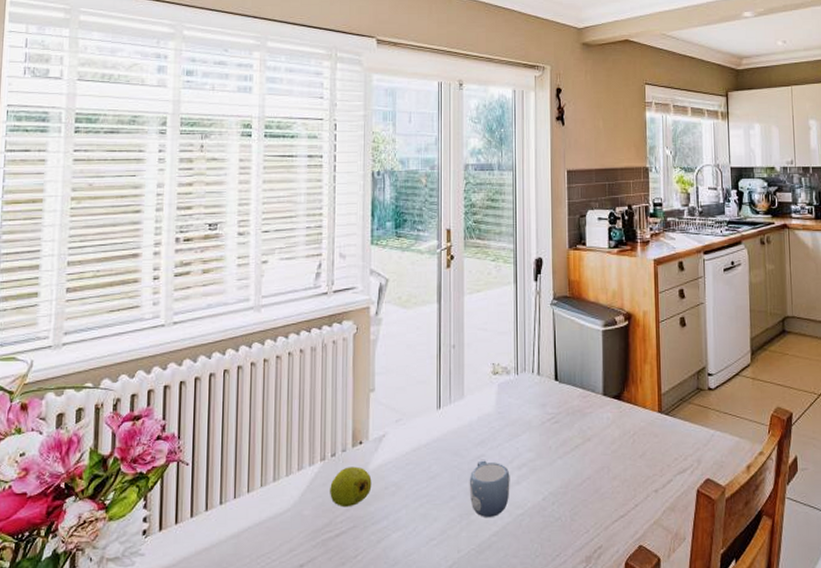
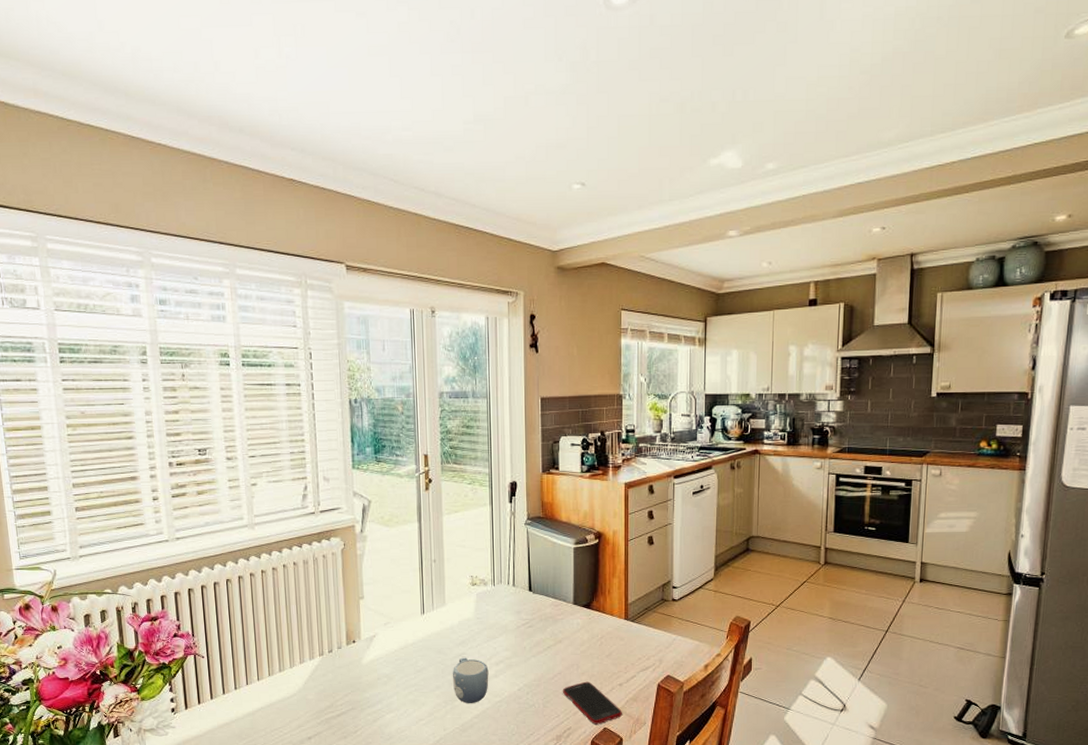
fruit: present [330,466,372,508] -> none [329,661,366,694]
cell phone: none [593,487,659,542] -> present [563,681,622,725]

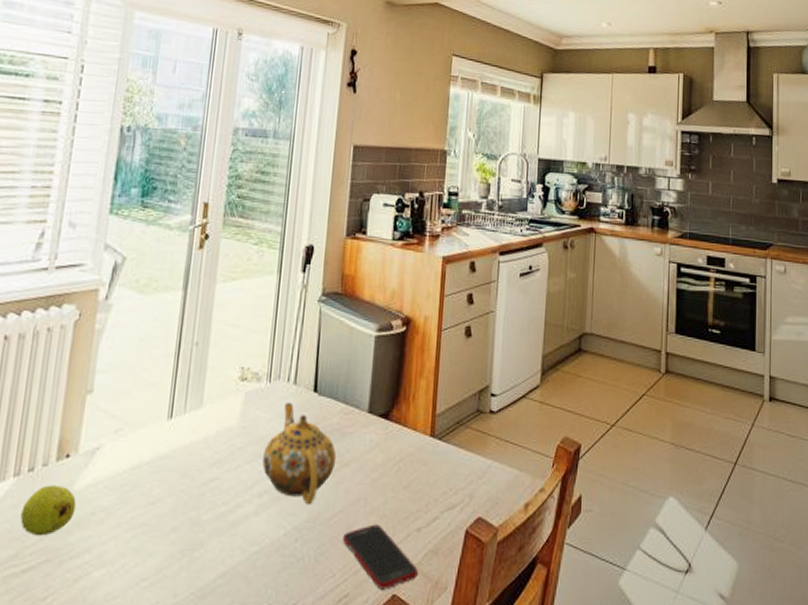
fruit: none [329,661,366,694] -> present [20,485,76,536]
mug: present [452,656,489,703] -> none [196,483,248,554]
teapot: none [496,599,552,670] -> present [262,402,337,505]

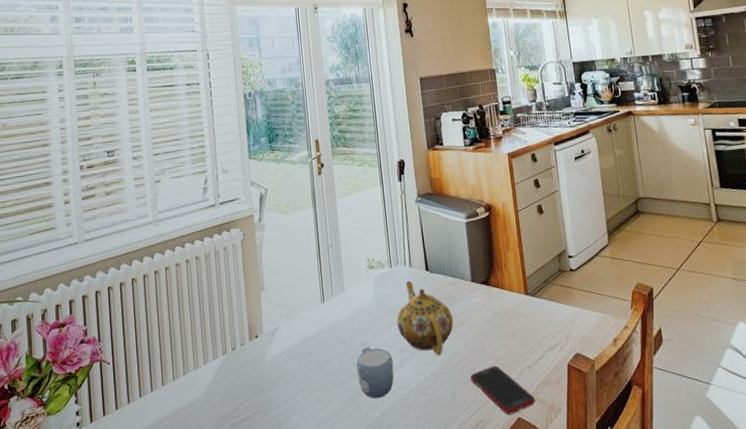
fruit: present [20,485,76,536] -> none [233,358,270,395]
mug: none [196,483,248,554] -> present [356,346,394,398]

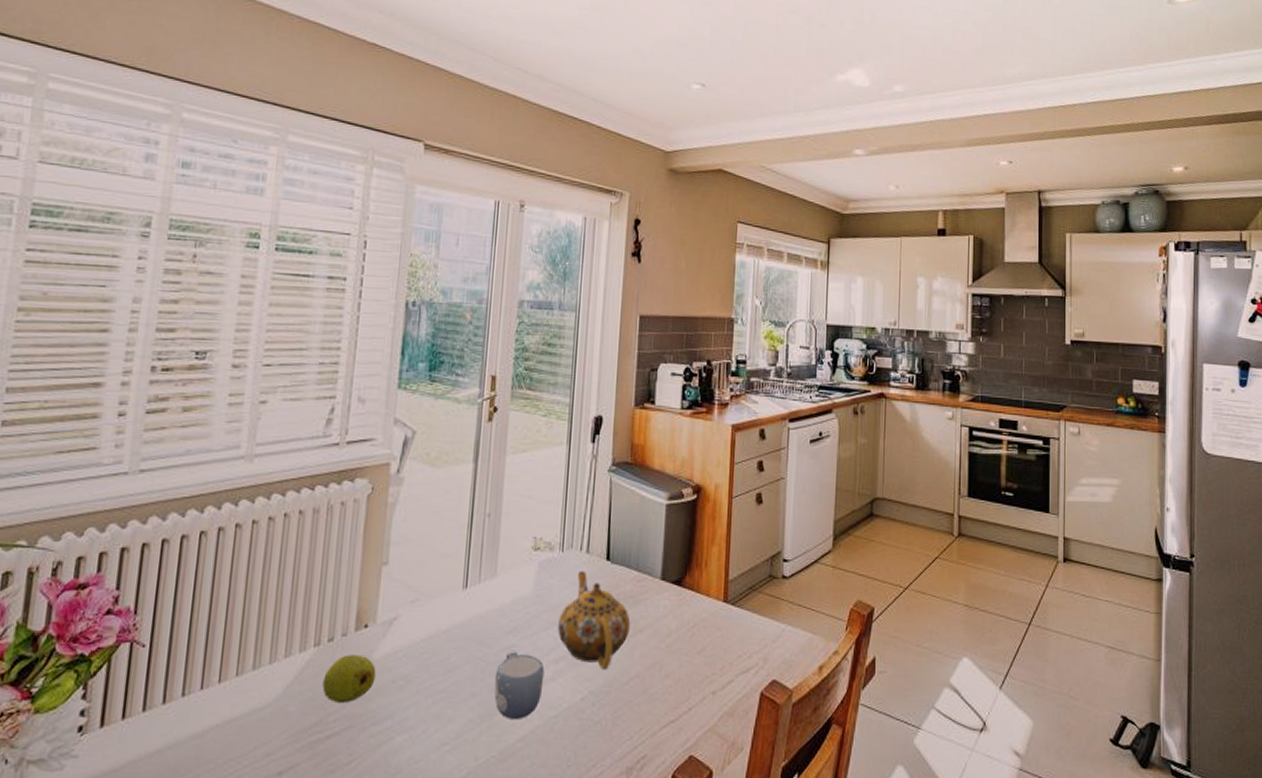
fruit: none [233,358,270,395] -> present [322,654,376,704]
cell phone: present [470,365,535,415] -> none [639,688,714,751]

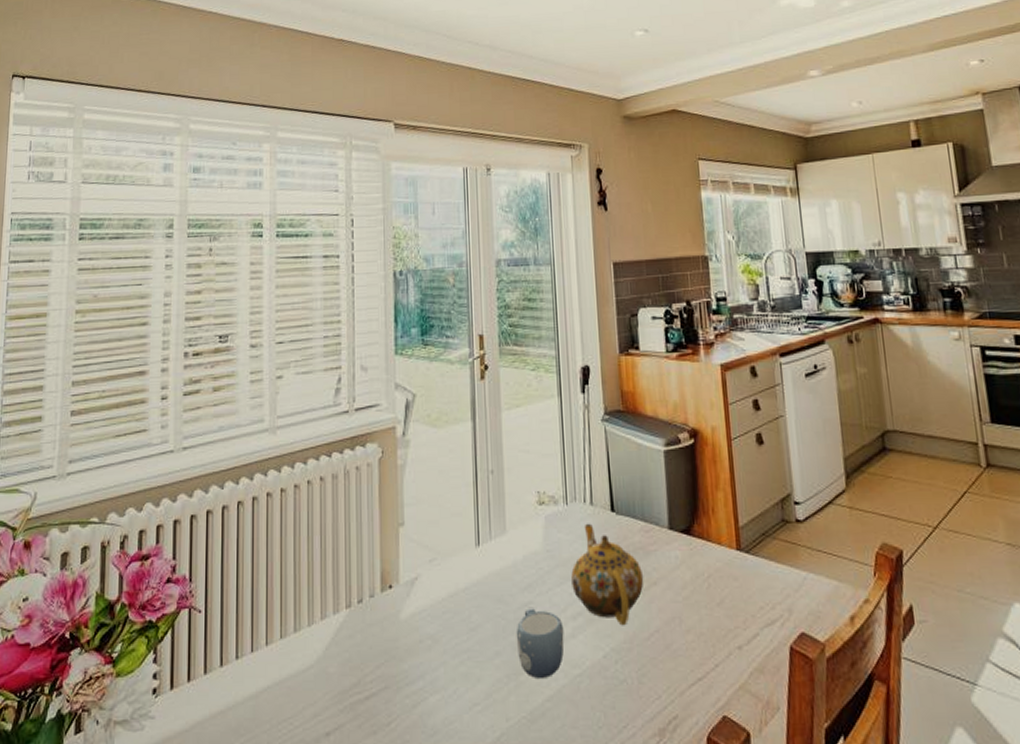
fruit: present [322,654,376,704] -> none [357,615,404,664]

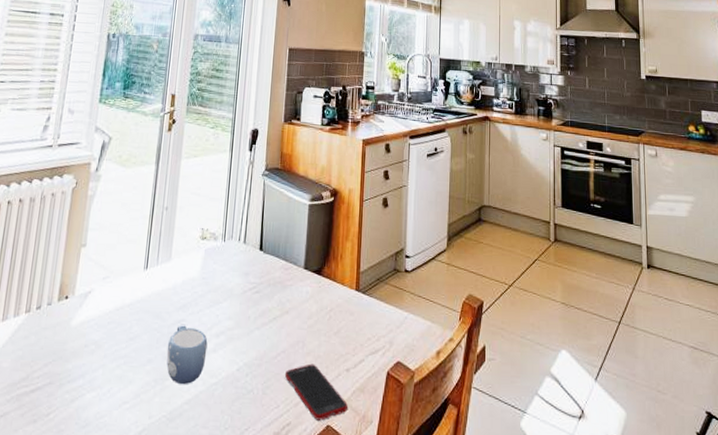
teapot: present [571,523,644,626] -> none [219,258,279,346]
cell phone: none [663,643,746,711] -> present [285,363,348,421]

